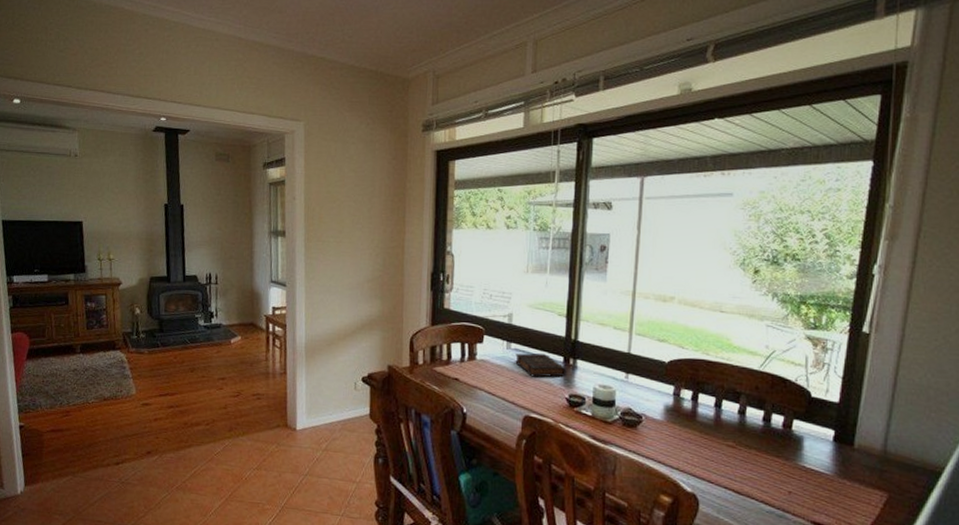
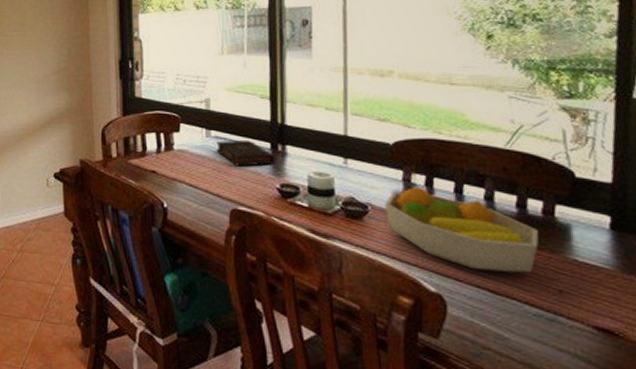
fruit bowl: none [656,400,777,477] -> present [384,186,539,273]

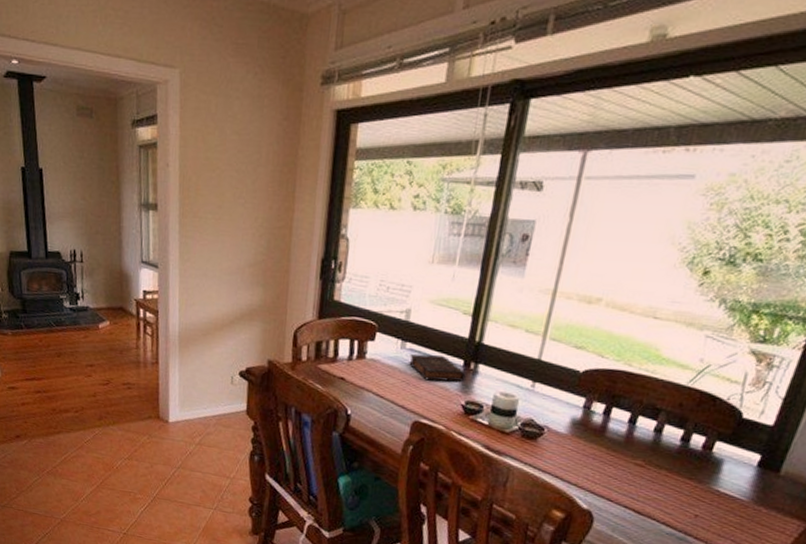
fruit bowl: present [384,186,539,273] -> none [558,414,693,499]

